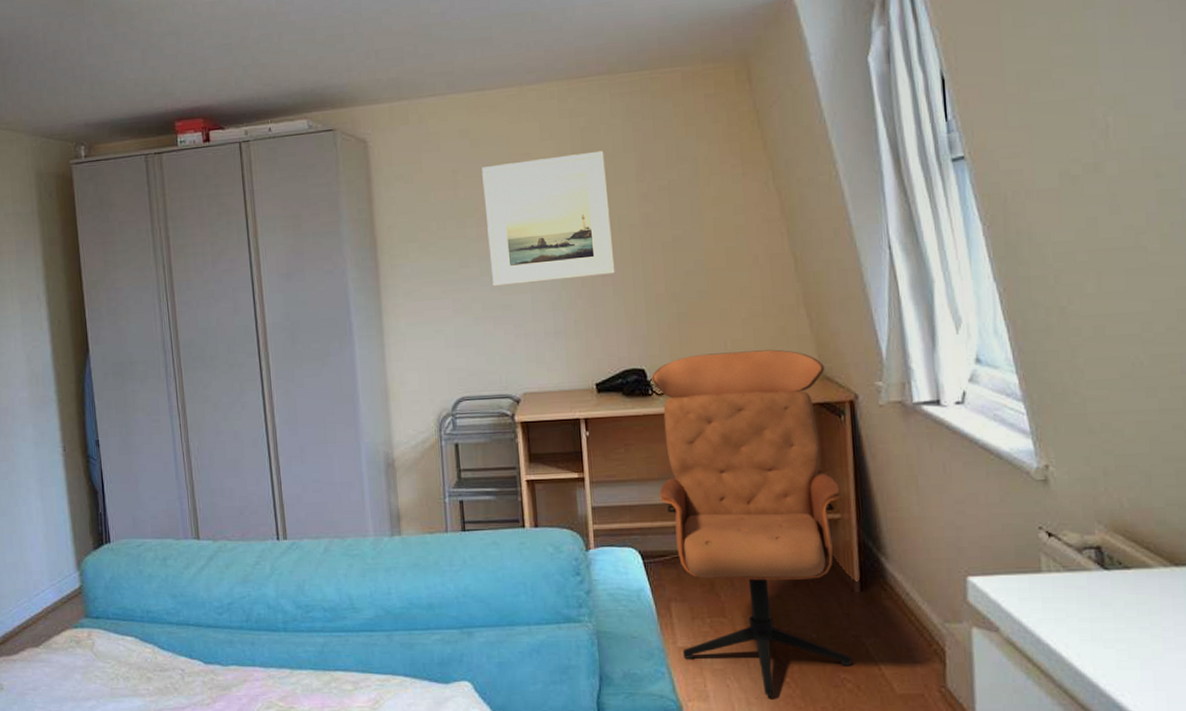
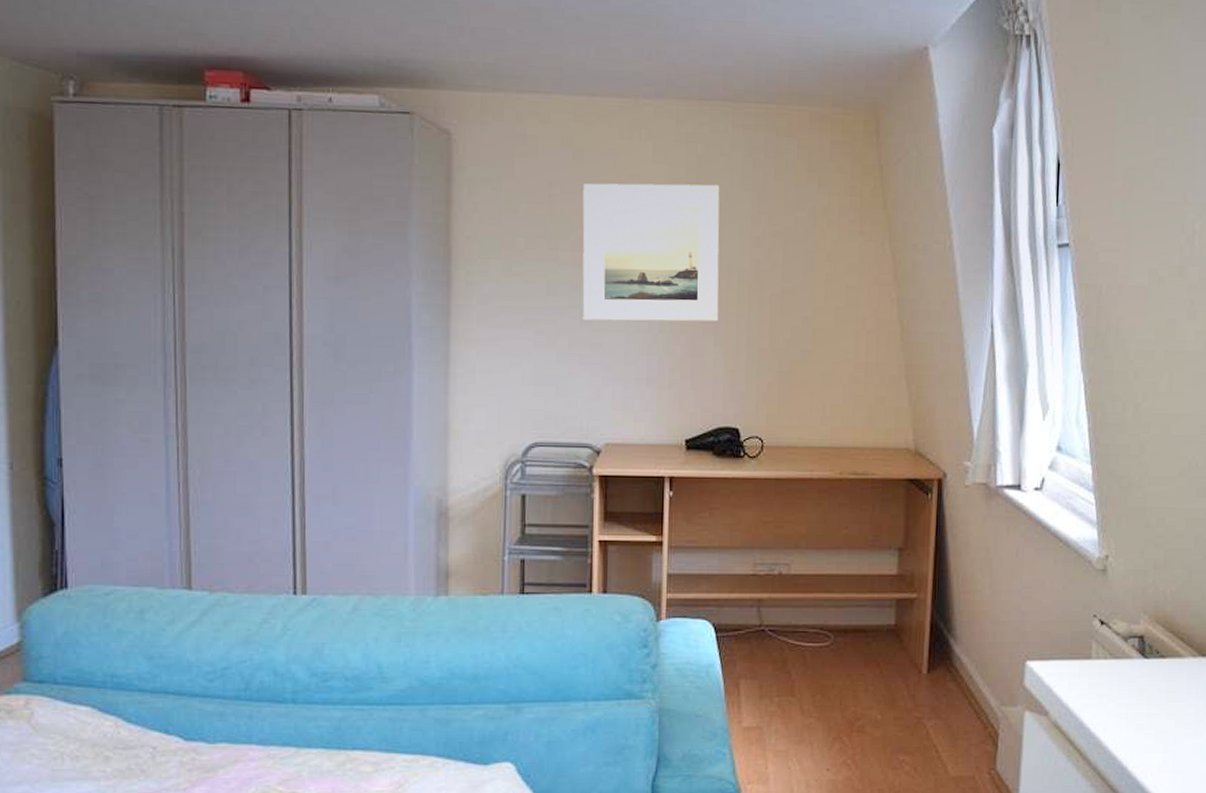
office chair: present [650,349,852,696] -> none [741,418,920,778]

